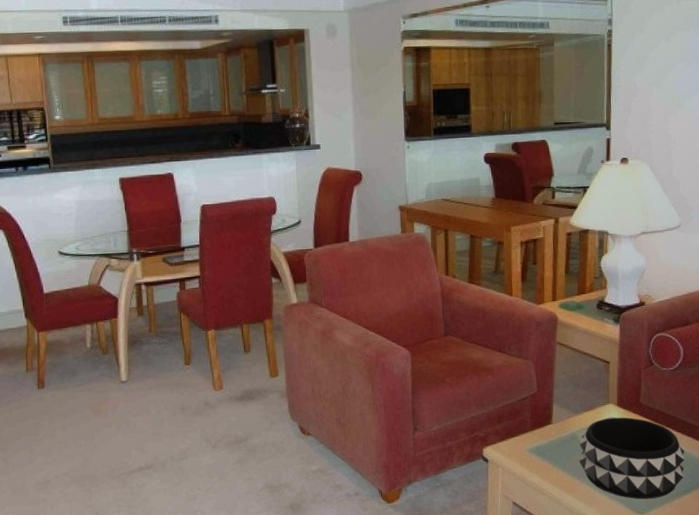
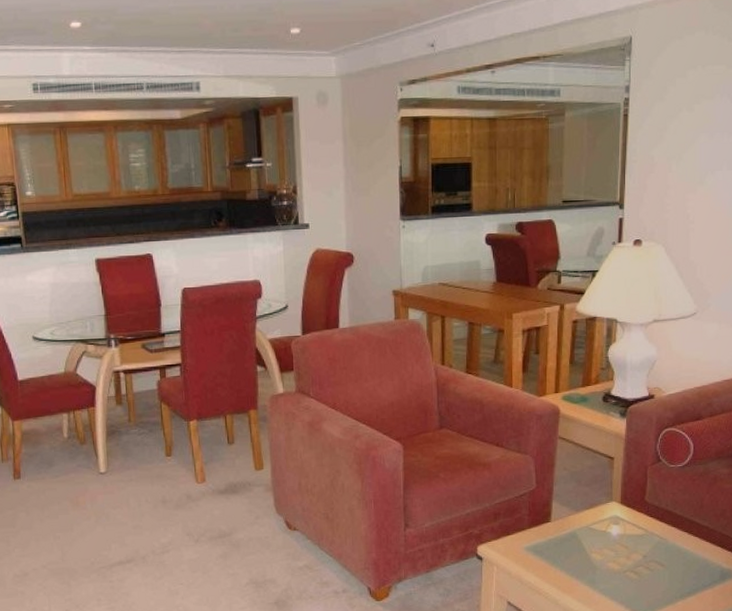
decorative bowl: present [579,417,685,499] -> none [578,515,691,601]

